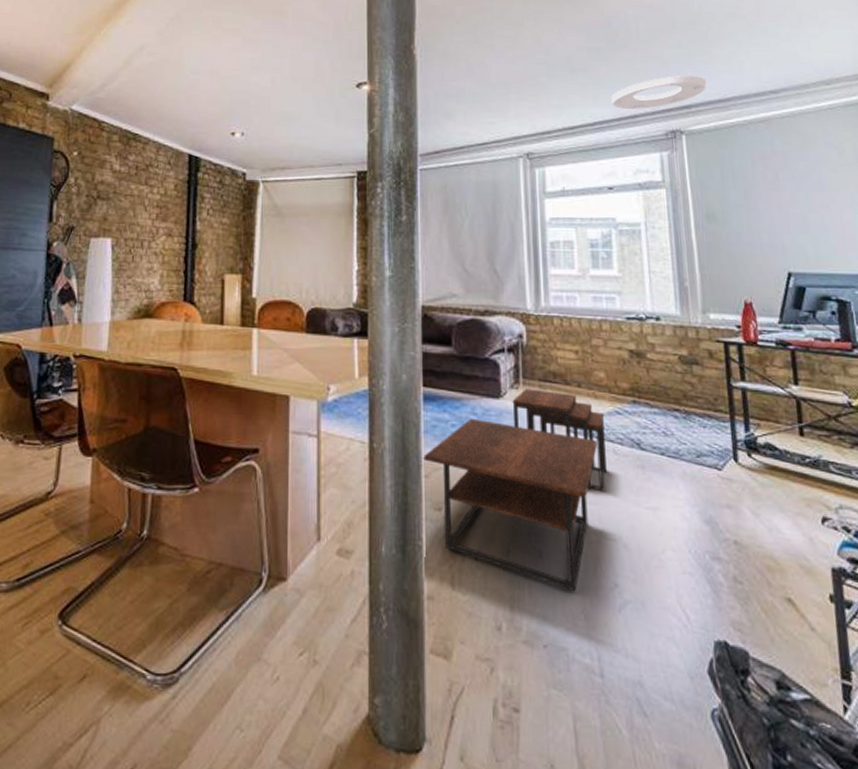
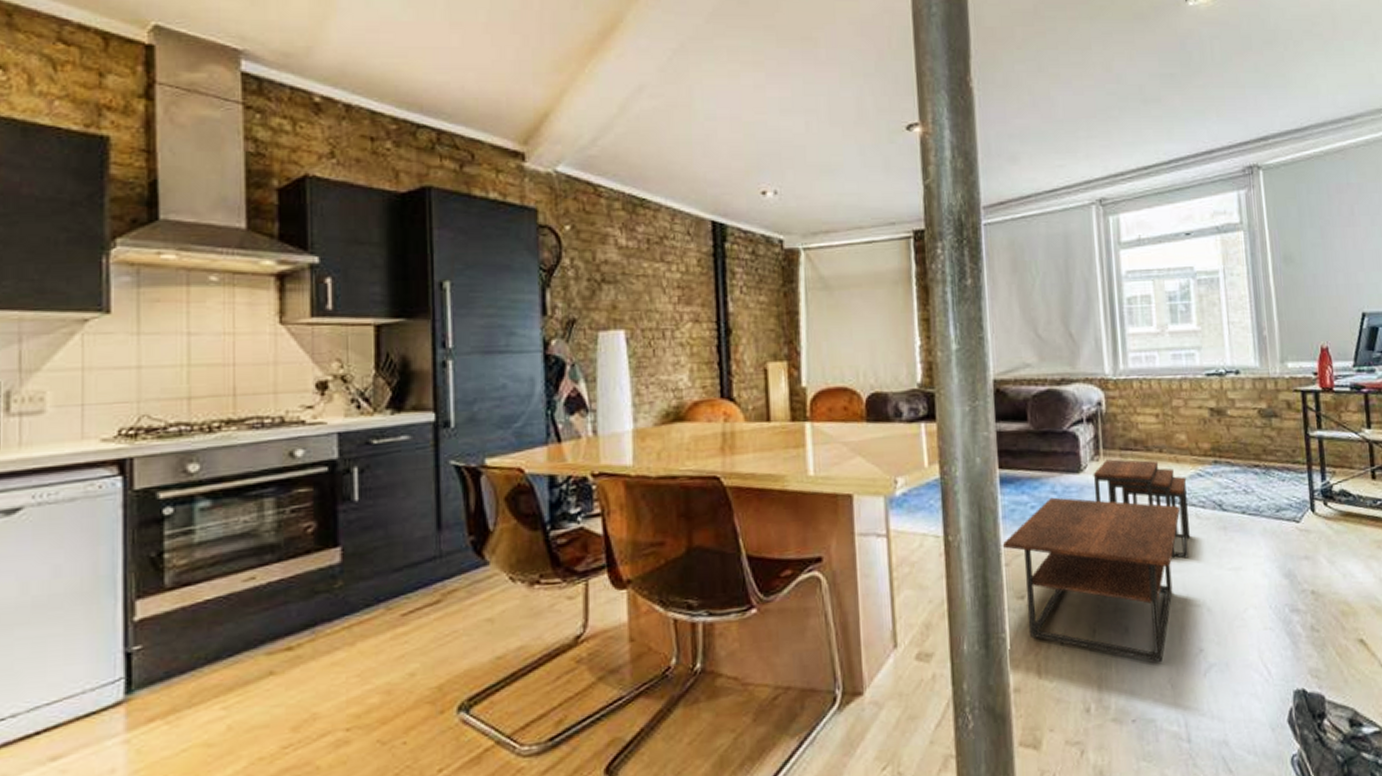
ceiling light: present [611,76,707,110] -> none [1186,103,1284,145]

